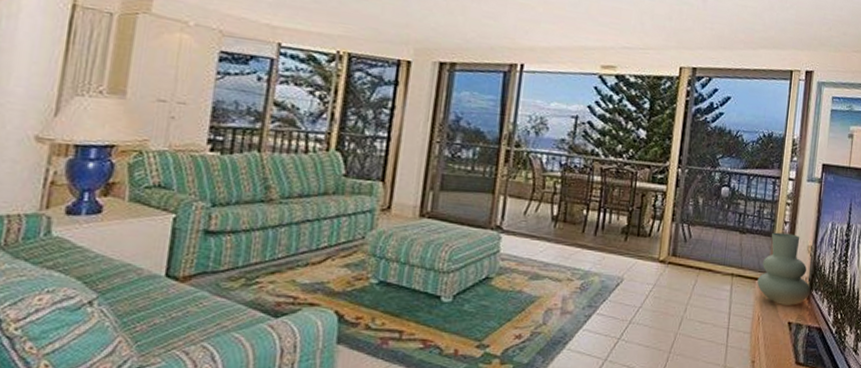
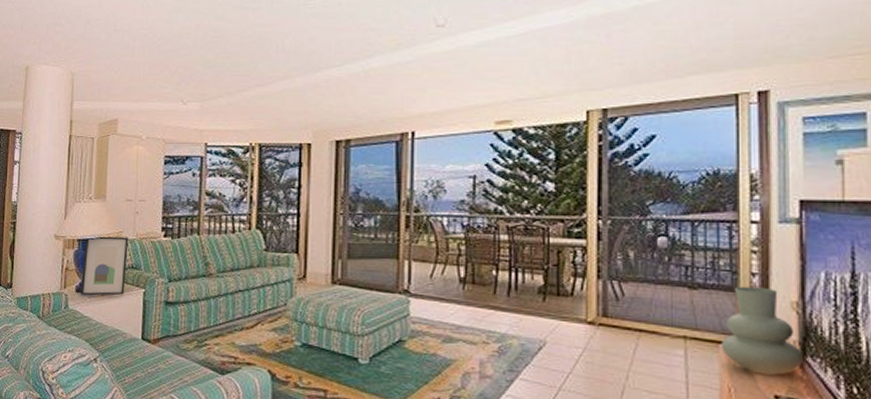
picture frame: none [73,143,159,222] -> present [80,236,130,297]

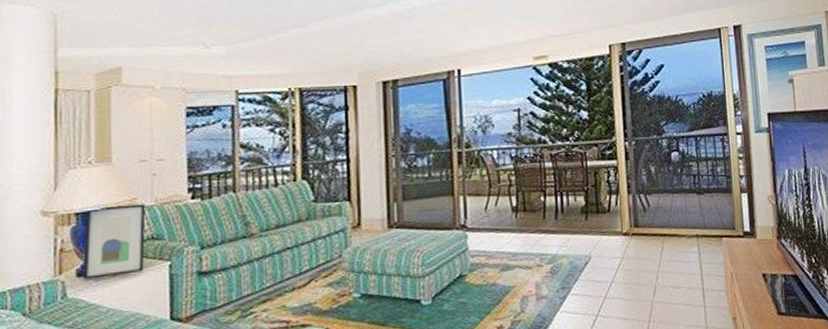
vase: present [722,286,804,375] -> none [723,186,780,258]

